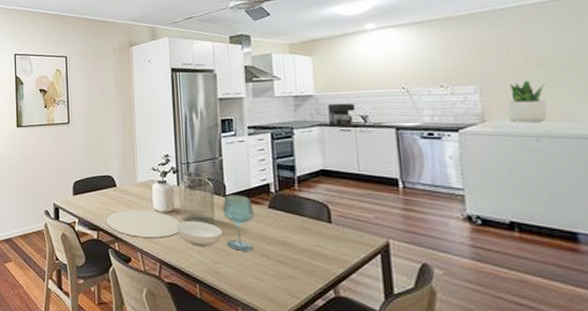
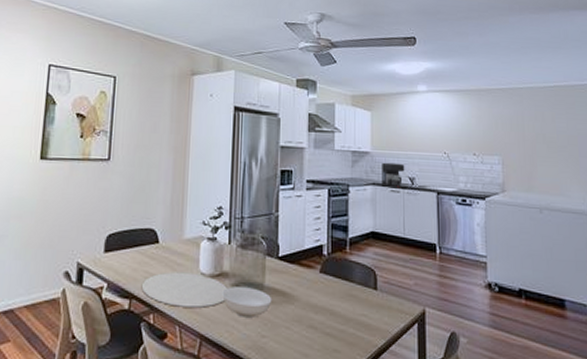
wine glass: present [222,194,255,251] -> none [273,256,306,322]
planter: present [506,79,547,122] -> none [520,155,548,195]

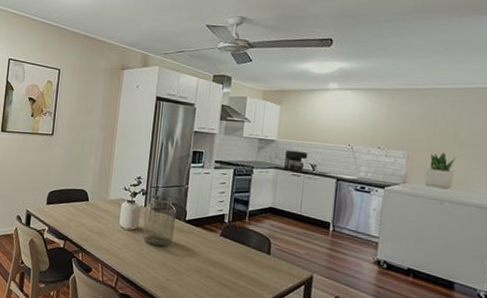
placemat: present [141,272,228,308] -> none [73,223,142,253]
bowl: present [222,287,272,318] -> none [136,239,178,265]
planter: none [520,155,548,195] -> present [424,152,457,189]

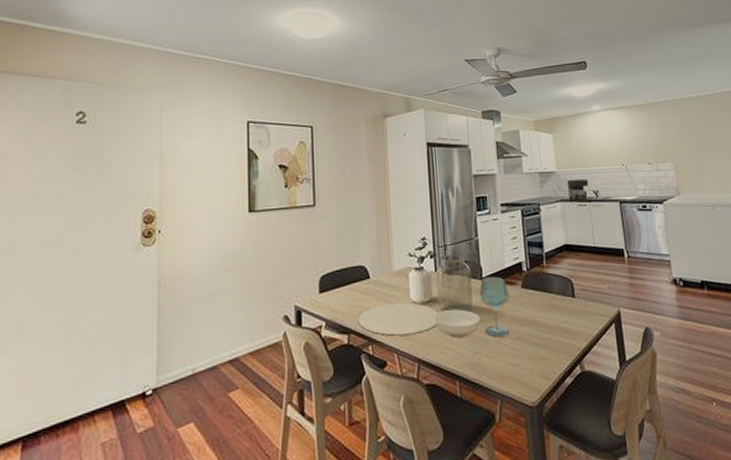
placemat: none [73,223,142,253] -> present [357,302,439,336]
bowl: none [136,239,178,265] -> present [434,309,481,338]
wine glass: none [179,220,208,272] -> present [479,276,510,337]
planter: present [424,152,457,189] -> none [692,158,717,194]

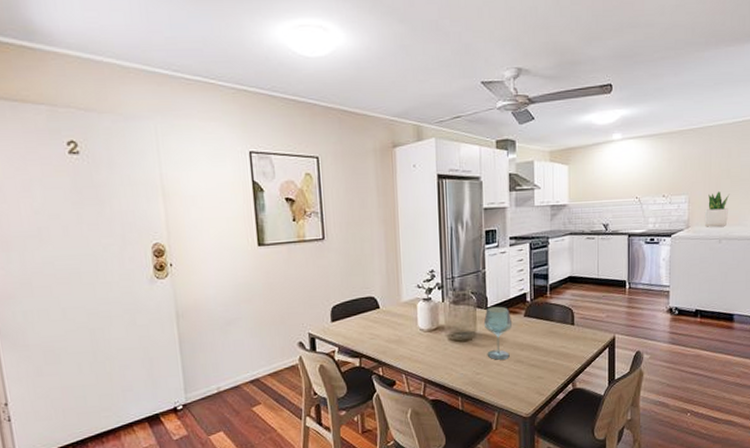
placemat: present [357,302,439,336] -> none [368,330,445,360]
bowl: present [434,309,481,338] -> none [440,336,484,361]
coffee maker: present [567,179,592,203] -> none [577,212,601,236]
planter: none [692,158,717,194] -> present [704,190,730,227]

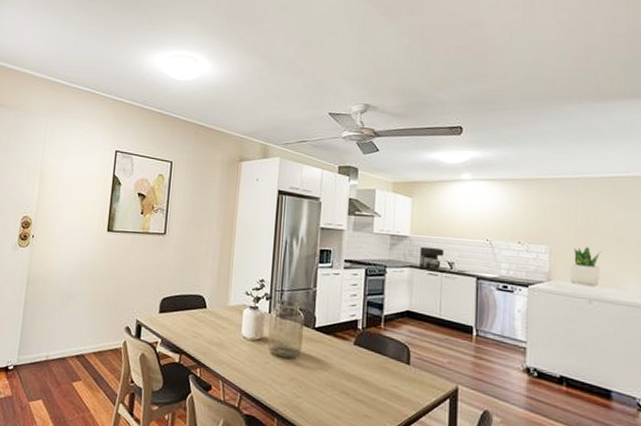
wine glass: present [483,306,513,360] -> none [309,327,341,387]
coffee maker: none [577,212,601,236] -> present [418,246,445,273]

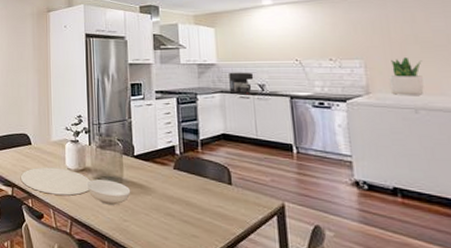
placemat: none [190,333,267,367] -> present [20,167,91,196]
bowl: none [261,350,308,379] -> present [86,179,131,205]

